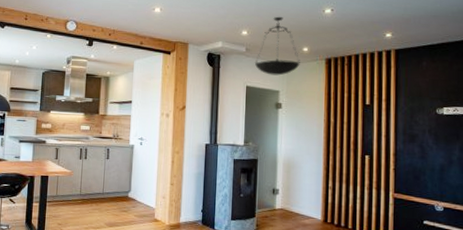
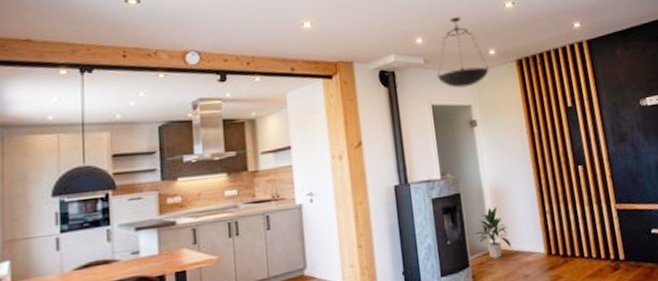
indoor plant: none [264,174,294,216] -> present [474,206,512,259]

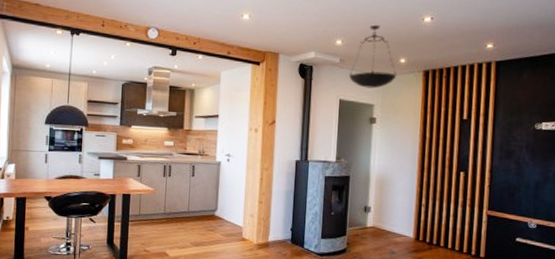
indoor plant: present [474,206,512,259] -> none [355,192,386,234]

